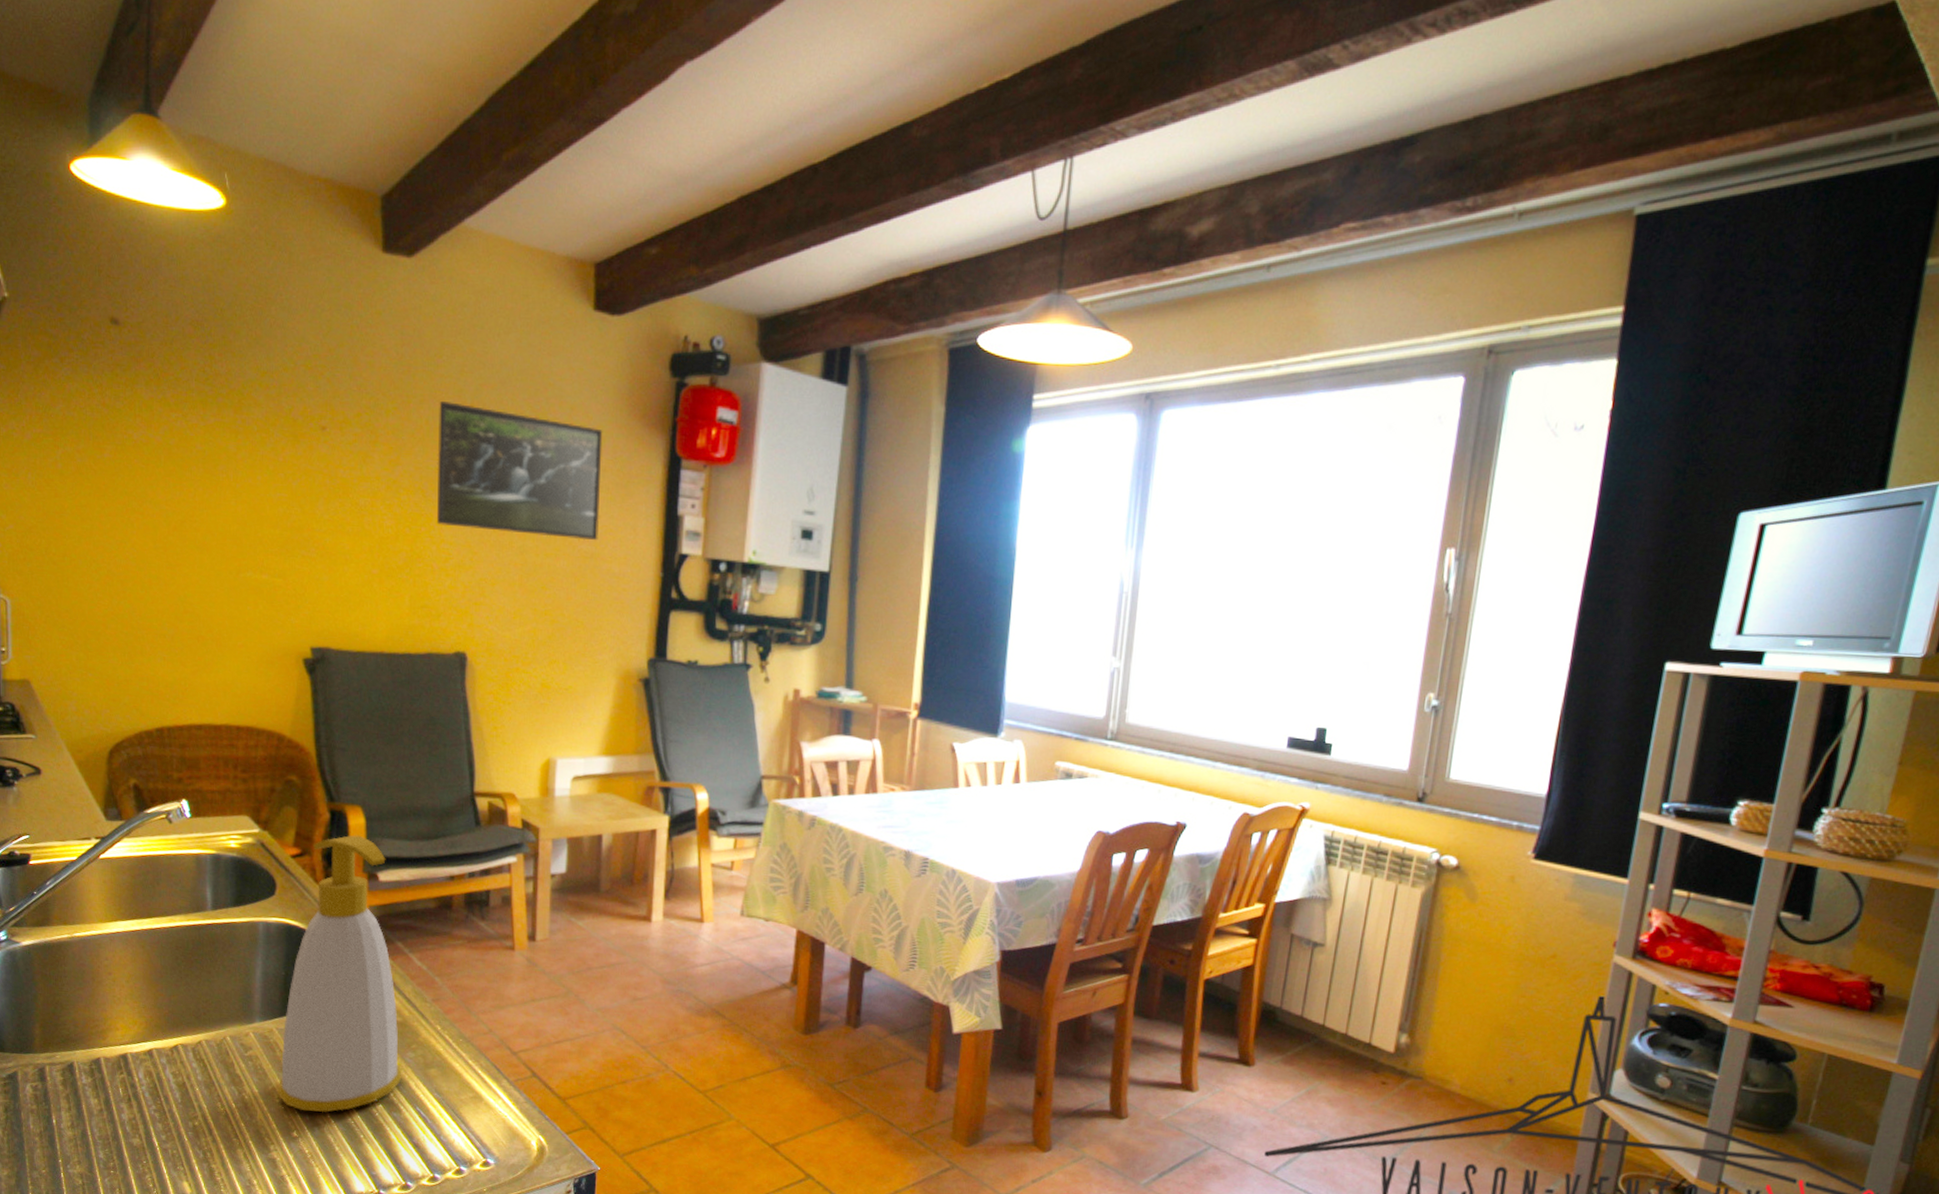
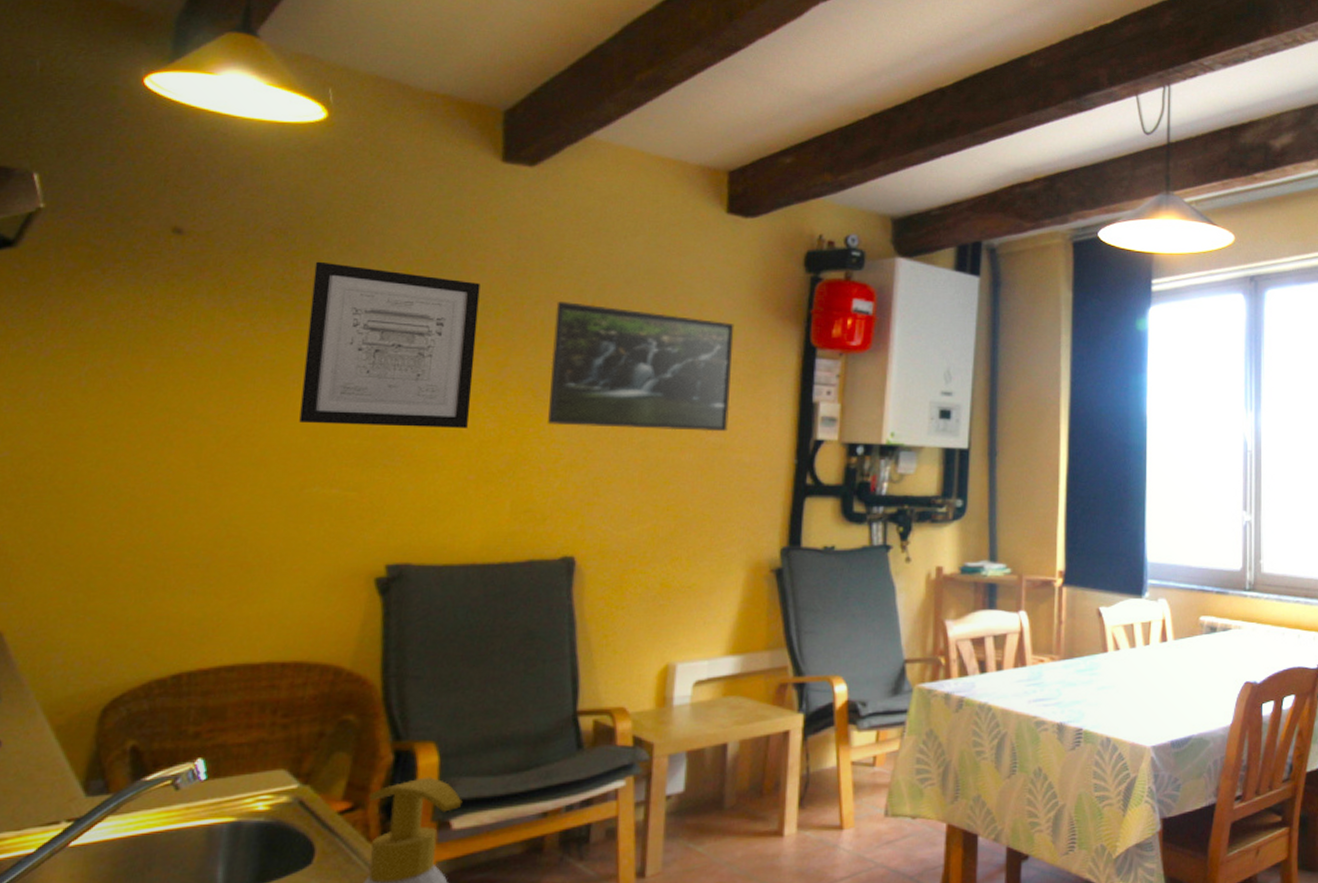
wall art: none [229,354,371,525] -> present [299,261,480,429]

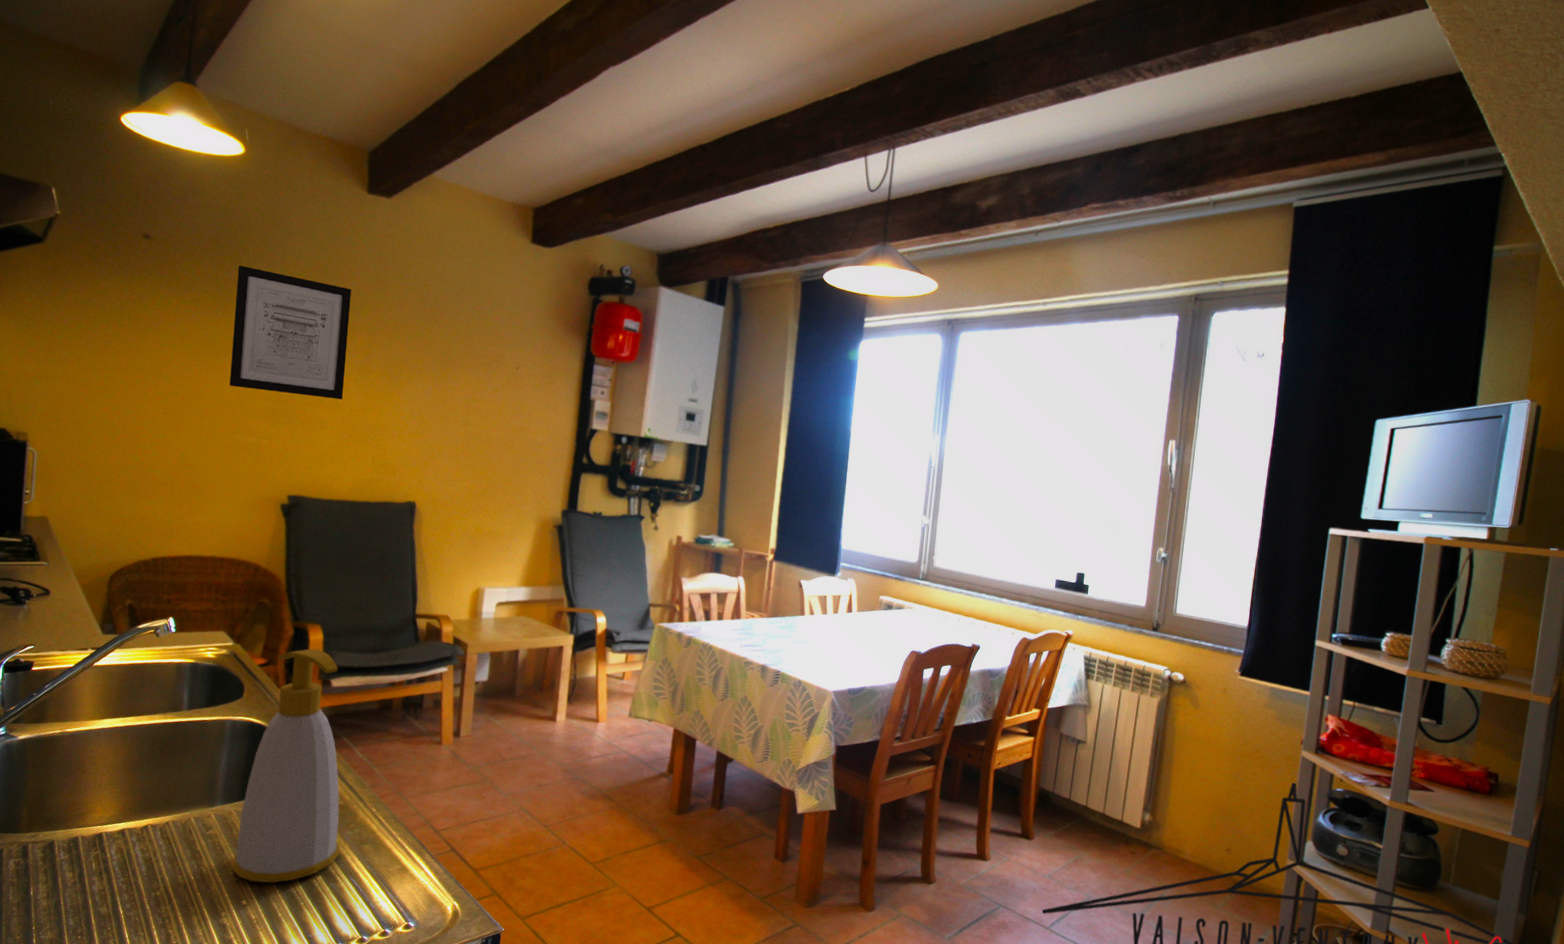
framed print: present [548,301,735,432] -> none [398,306,534,417]

